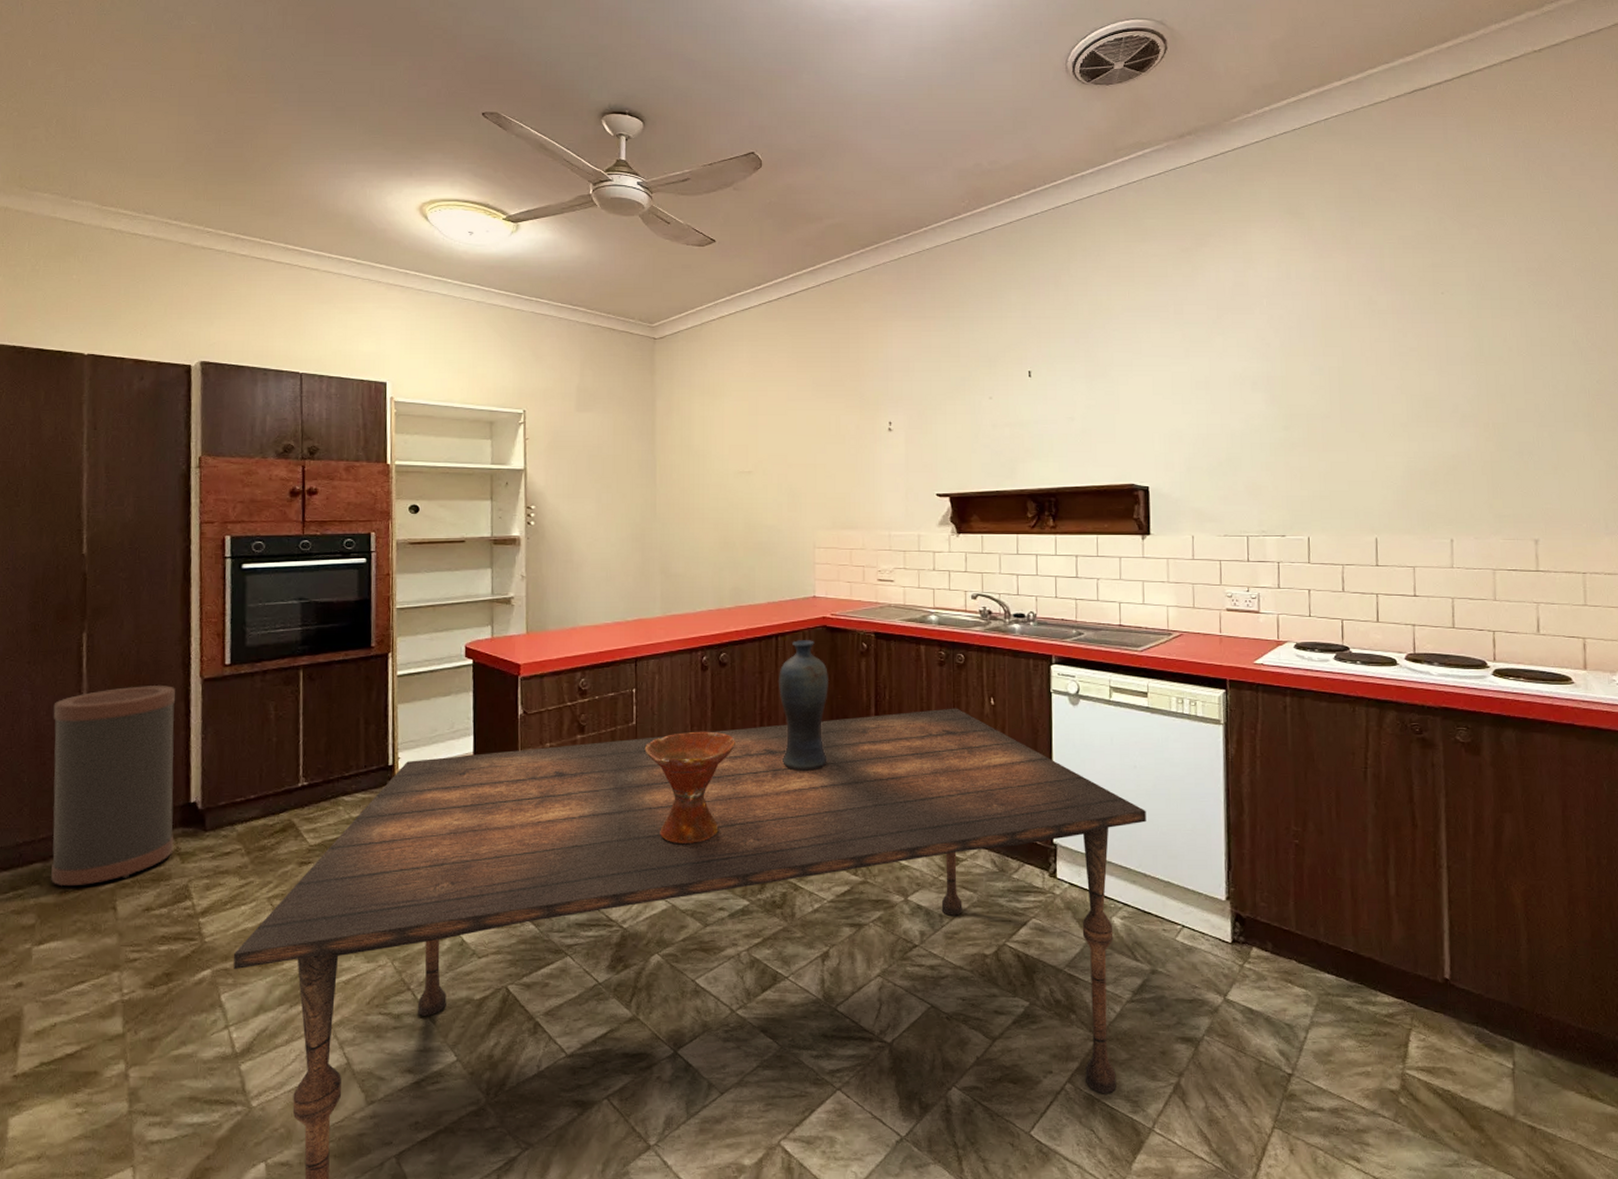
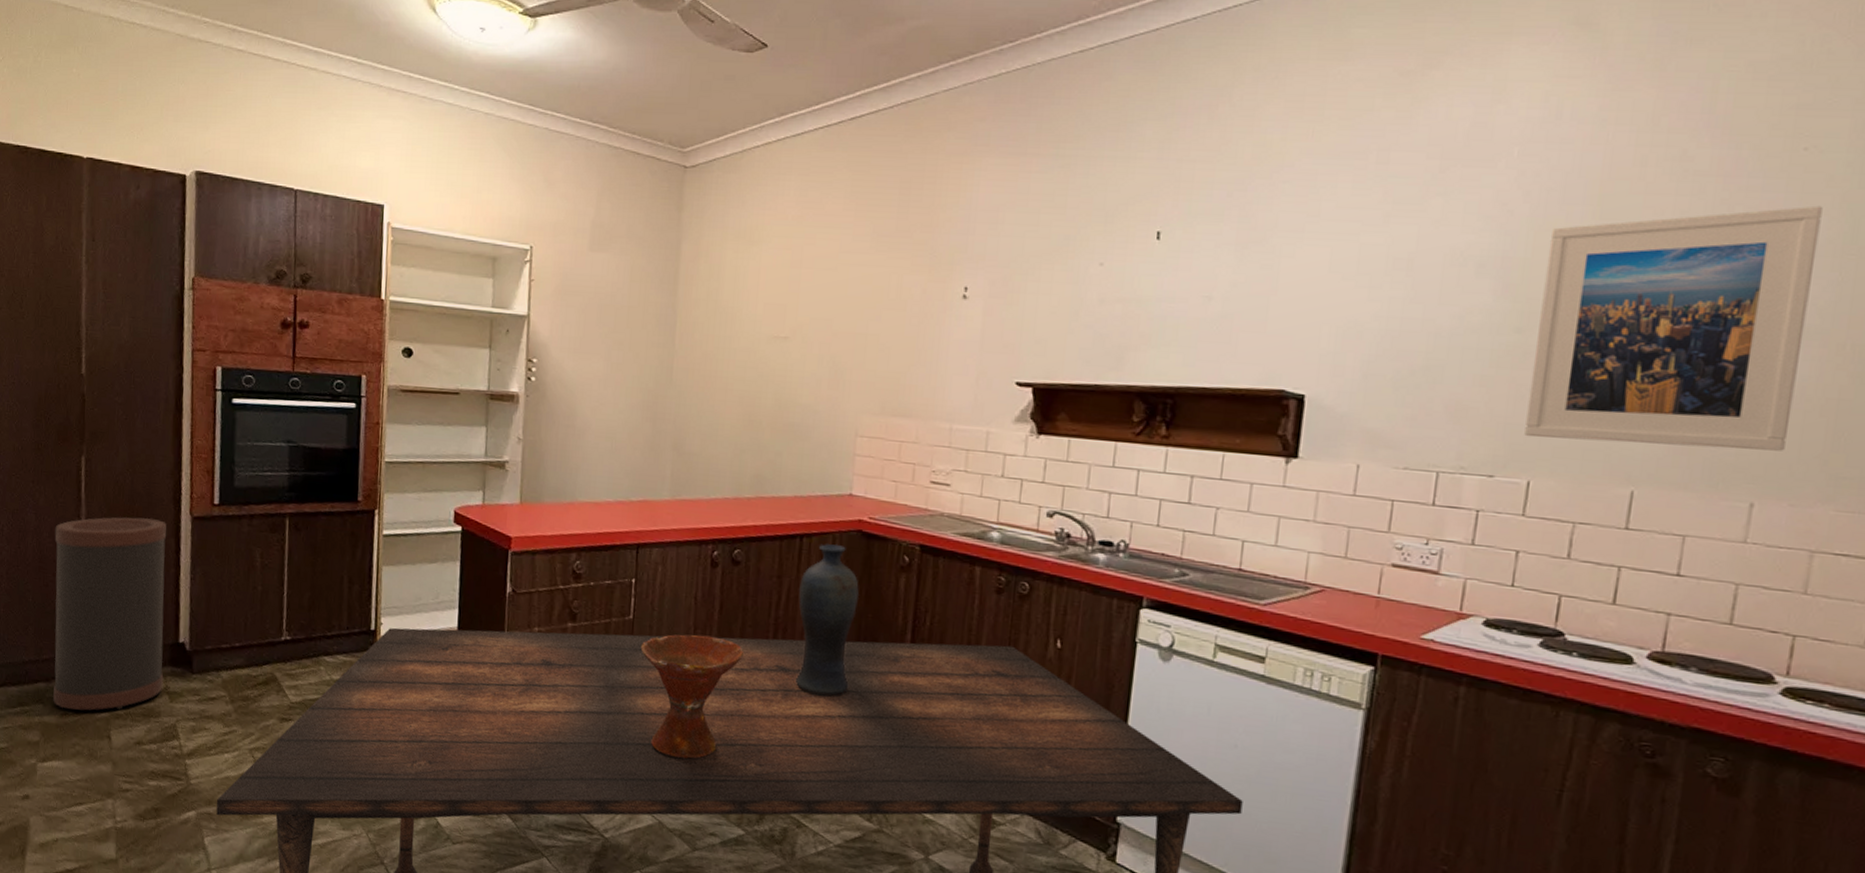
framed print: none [1296,331,1465,505] -> present [1524,205,1823,451]

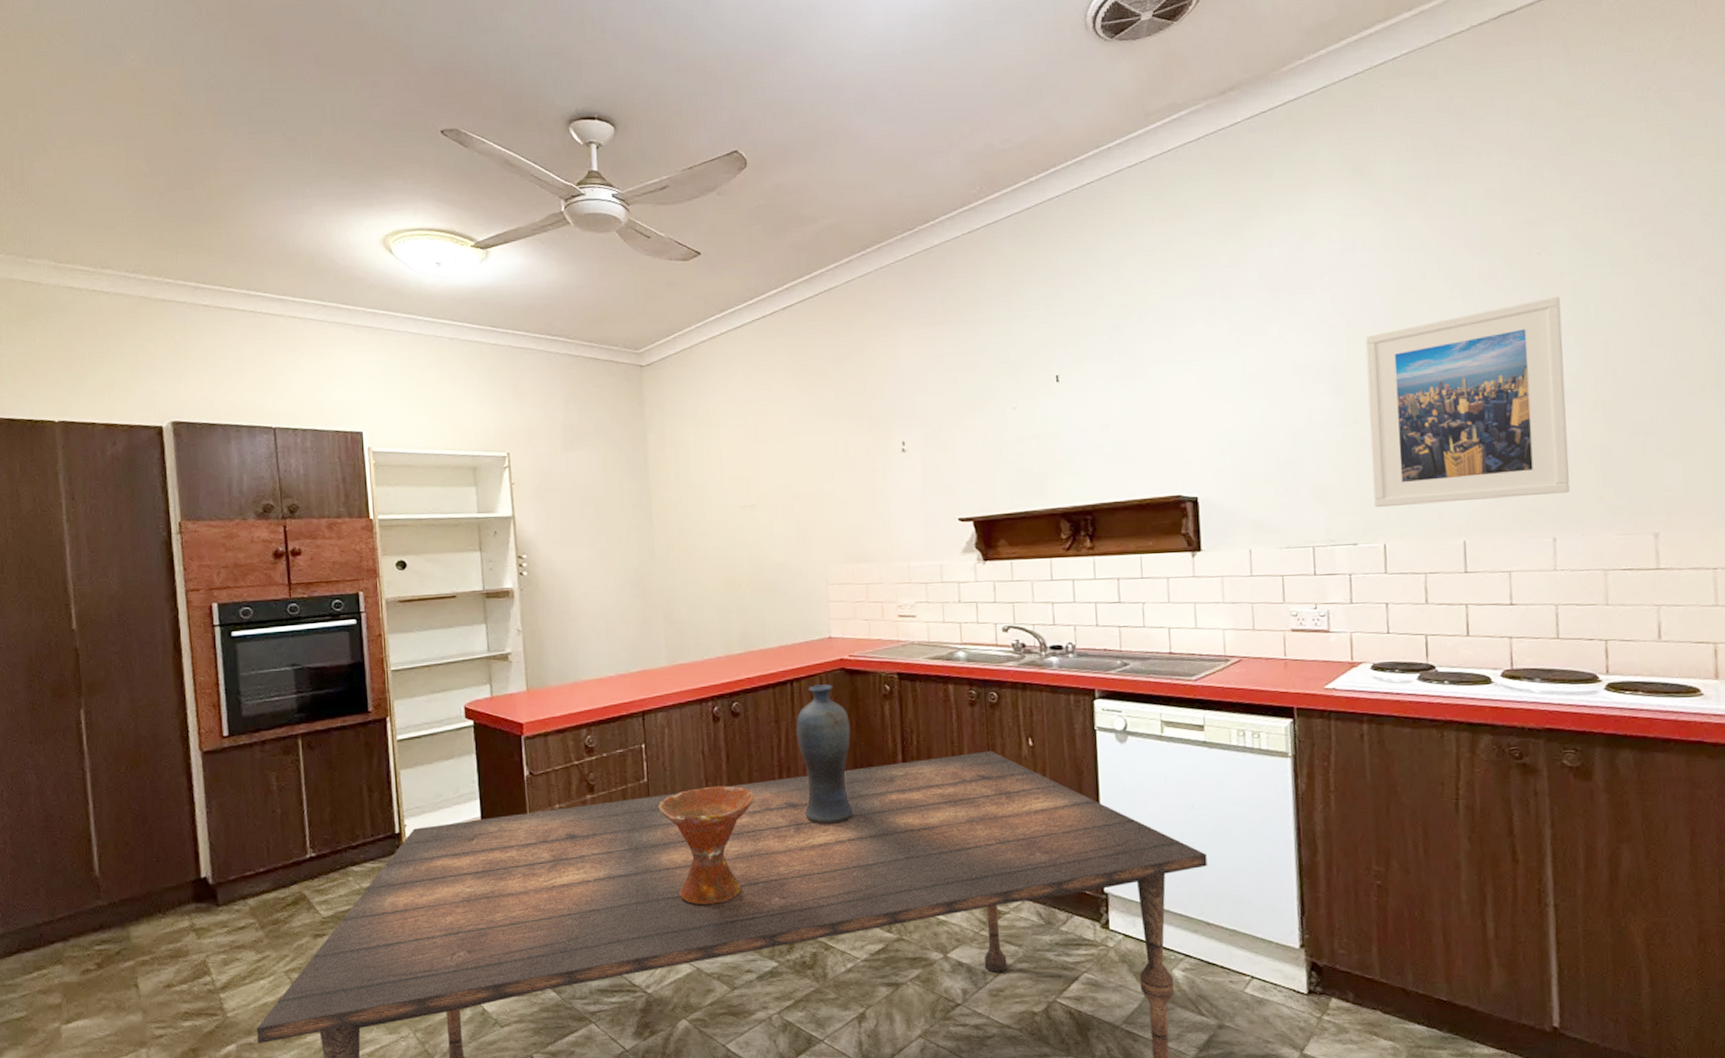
trash can: present [52,517,167,711] -> none [58,759,189,966]

